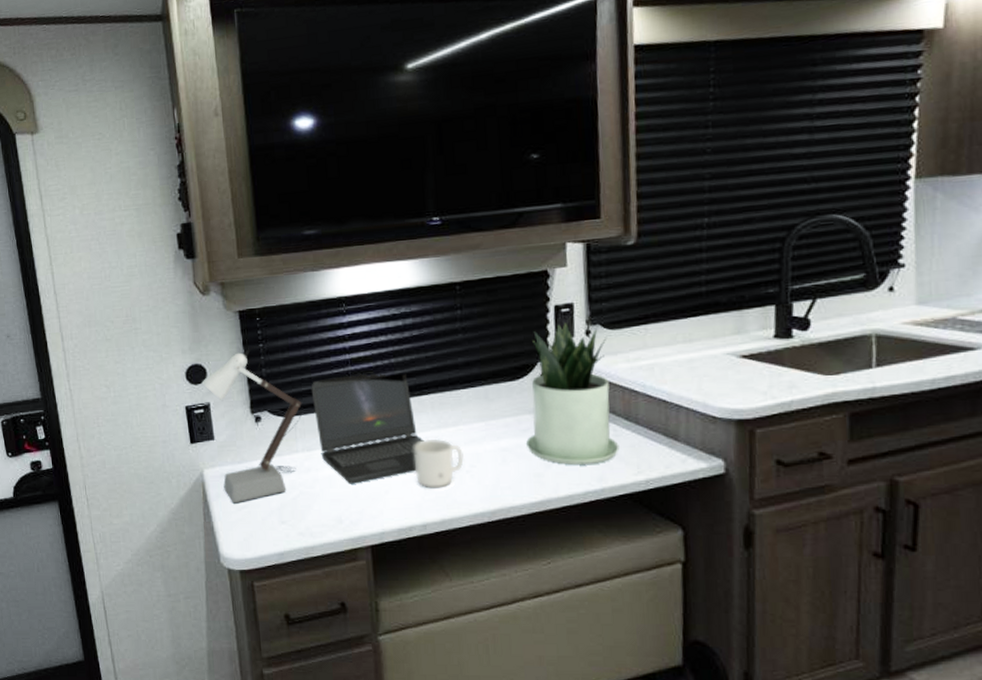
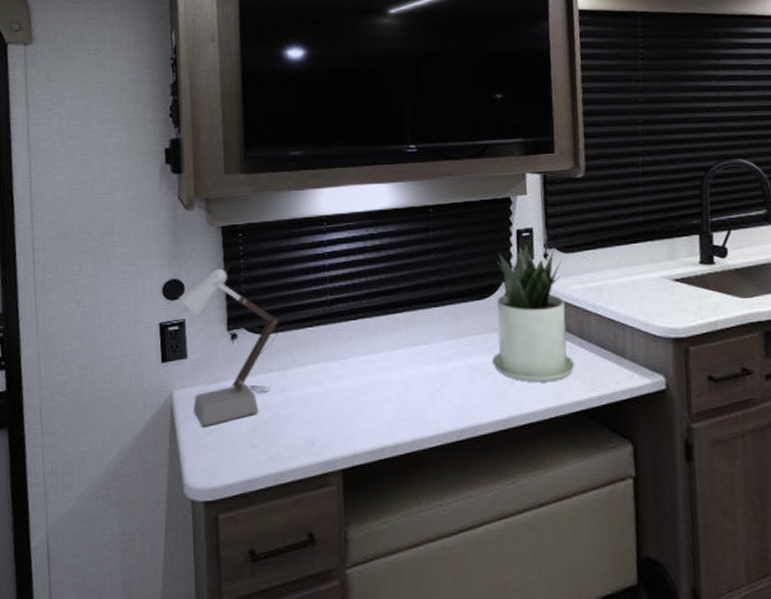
laptop computer: present [311,371,426,484] -> none [289,289,399,404]
mug: present [413,438,464,489] -> none [386,356,434,408]

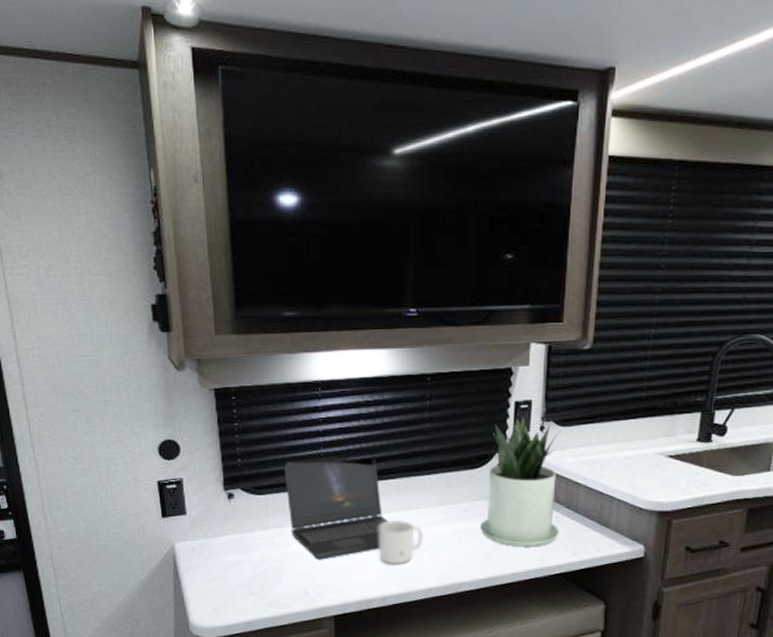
desk lamp: present [178,262,279,427] -> none [174,425,274,576]
laptop computer: none [289,289,399,404] -> present [284,455,390,560]
mug: none [386,356,434,408] -> present [378,520,423,565]

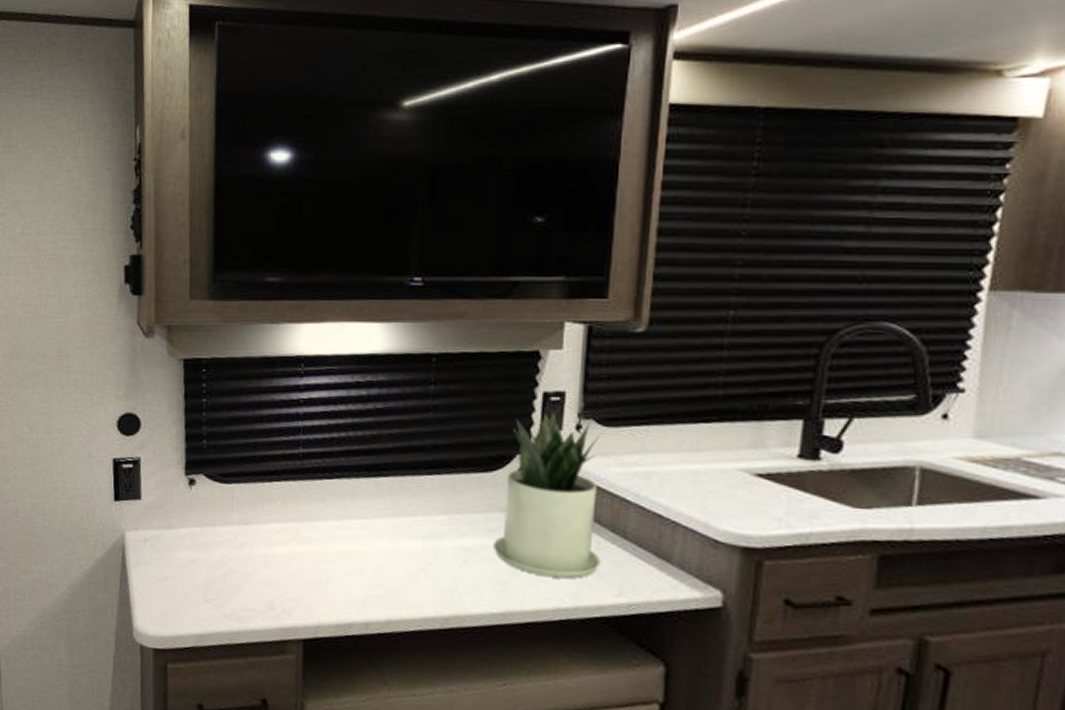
laptop computer: present [284,455,390,560] -> none [255,443,379,568]
mug: present [378,520,423,565] -> none [362,526,420,584]

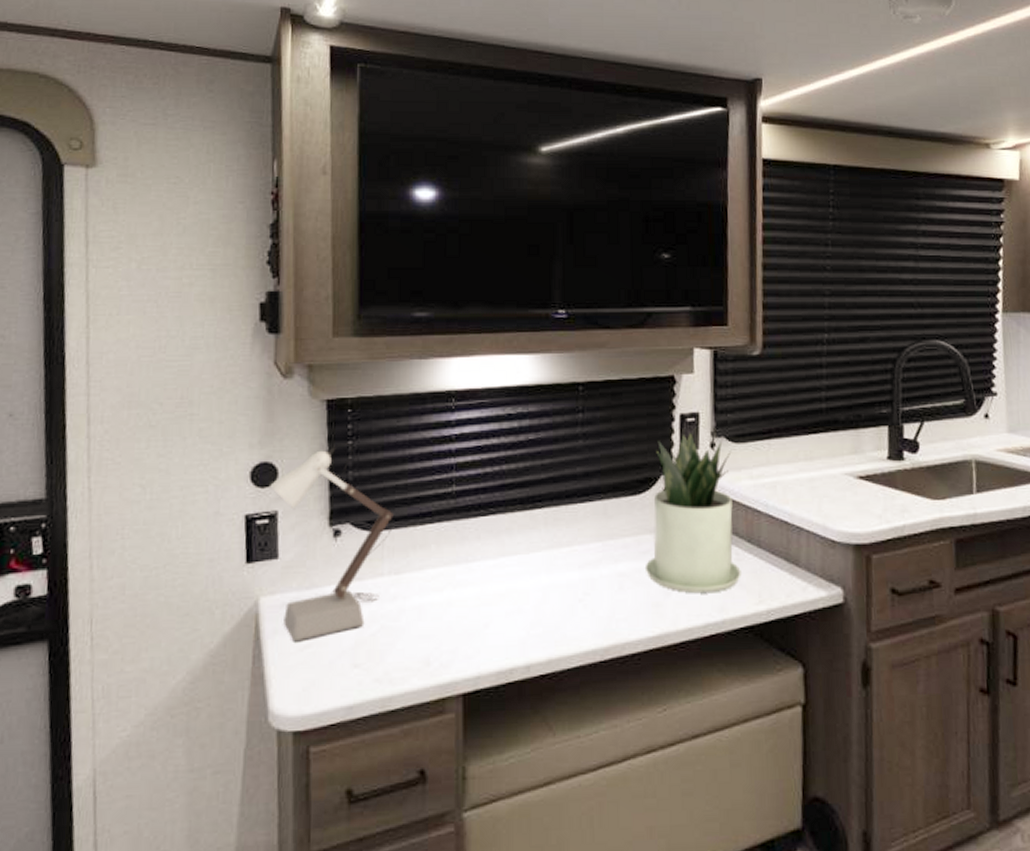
desk lamp: none [134,401,243,574] -> present [270,443,393,642]

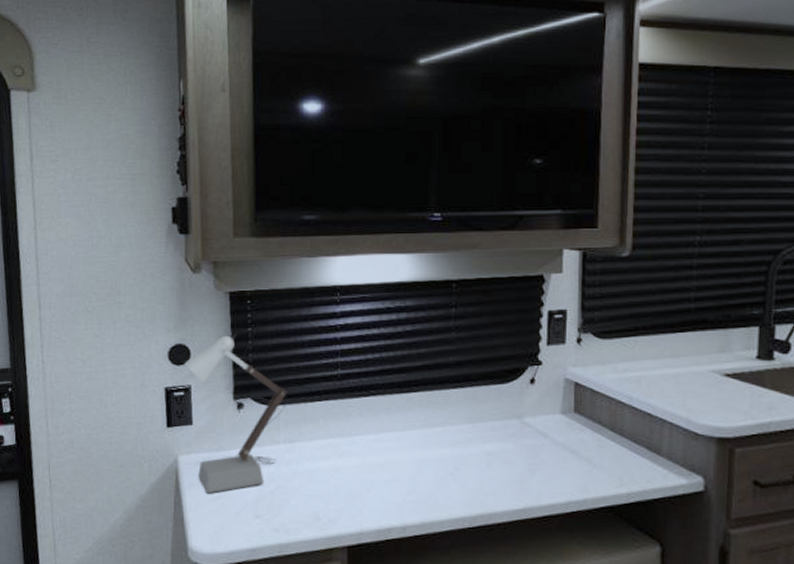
planter: present [646,433,741,593] -> none [512,329,603,474]

